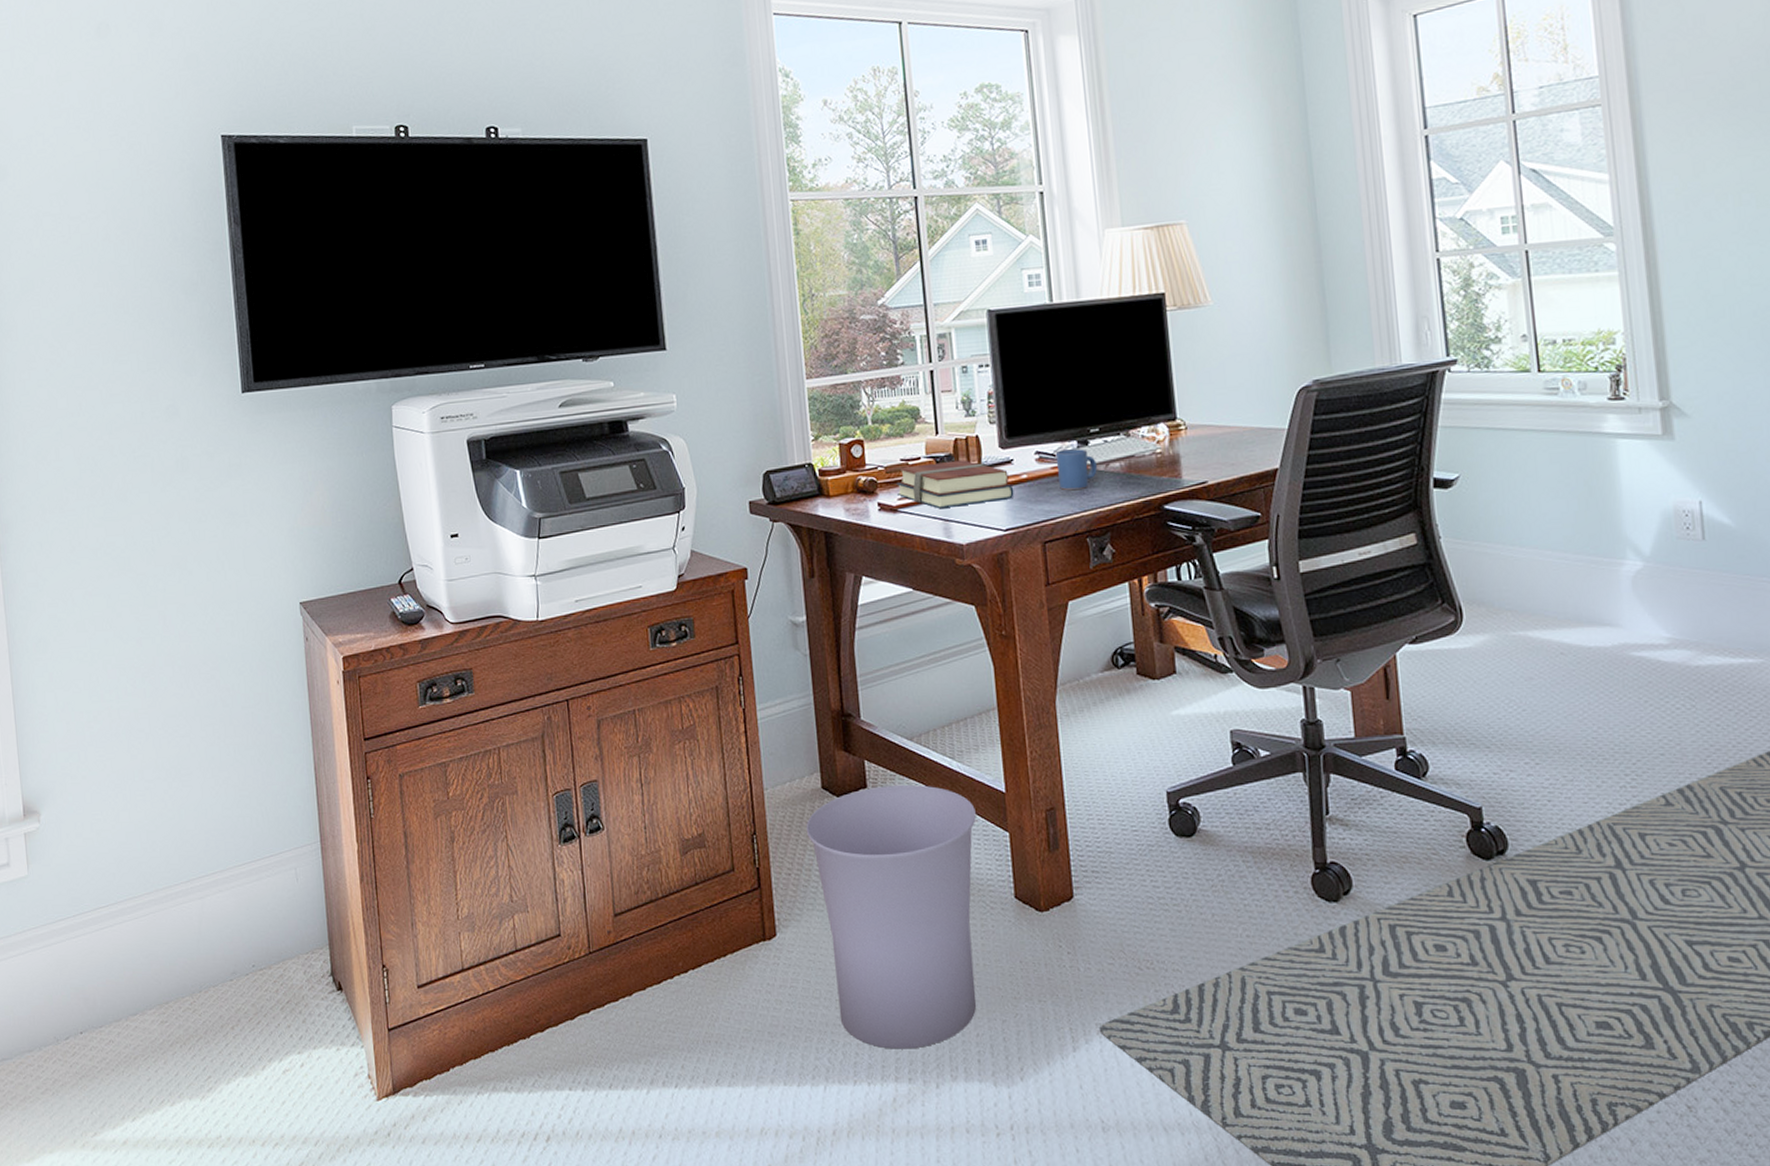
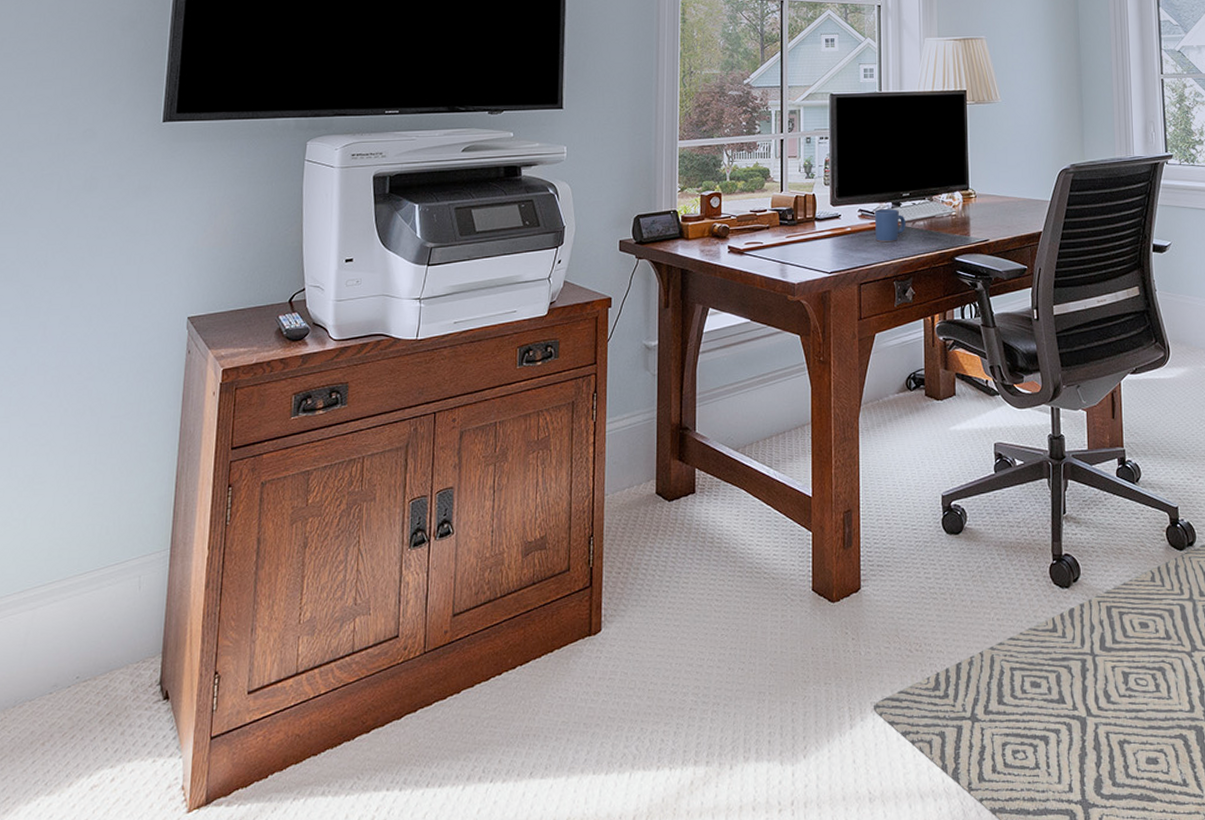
waste bin: present [806,784,977,1049] -> none [638,490,786,735]
books: present [896,460,1014,509] -> none [745,213,839,253]

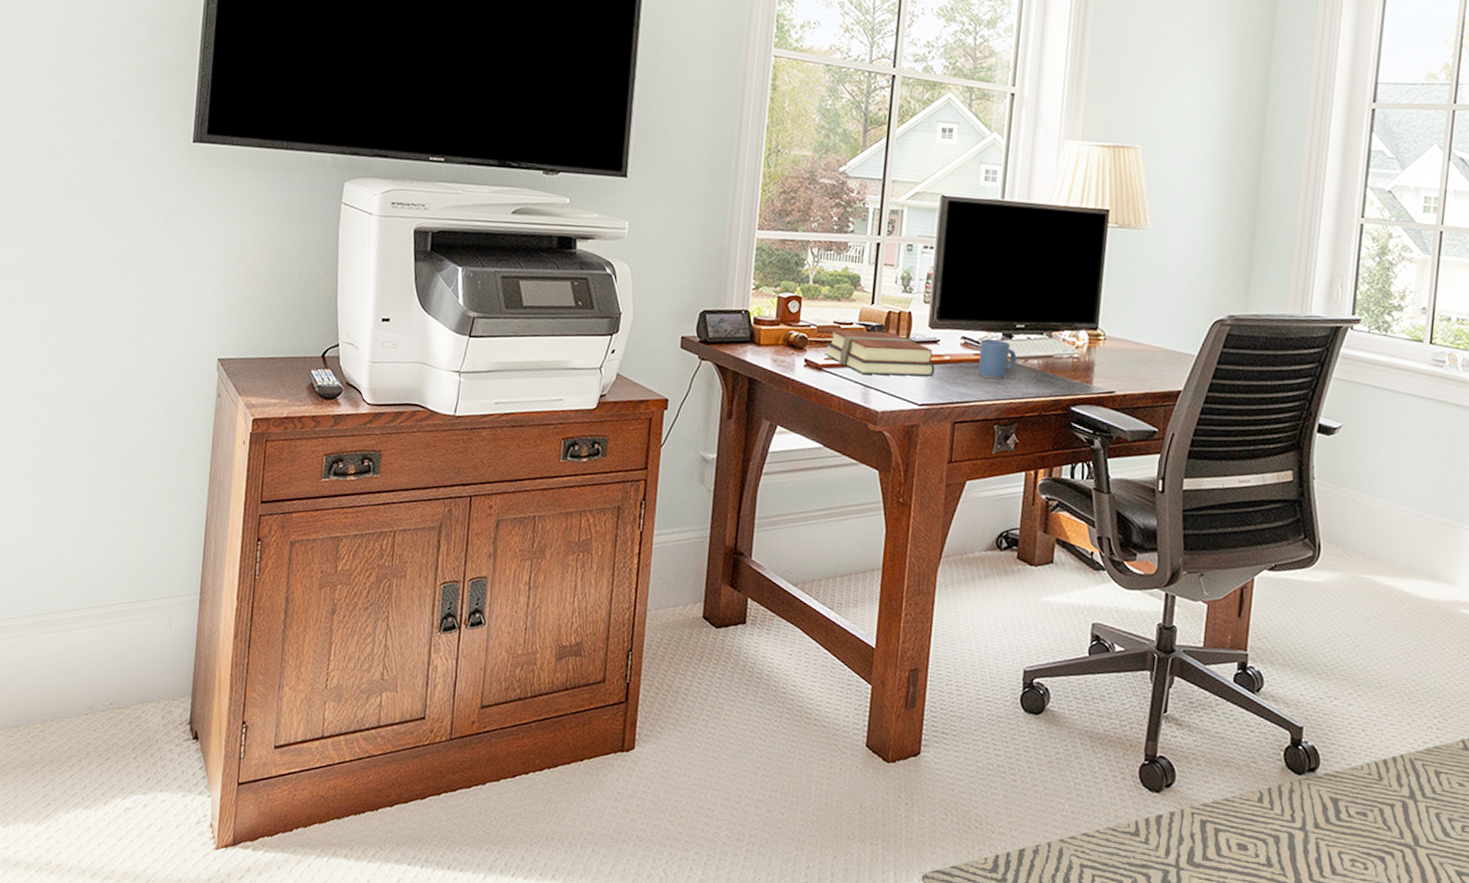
books: none [745,213,839,253] -> present [825,329,935,377]

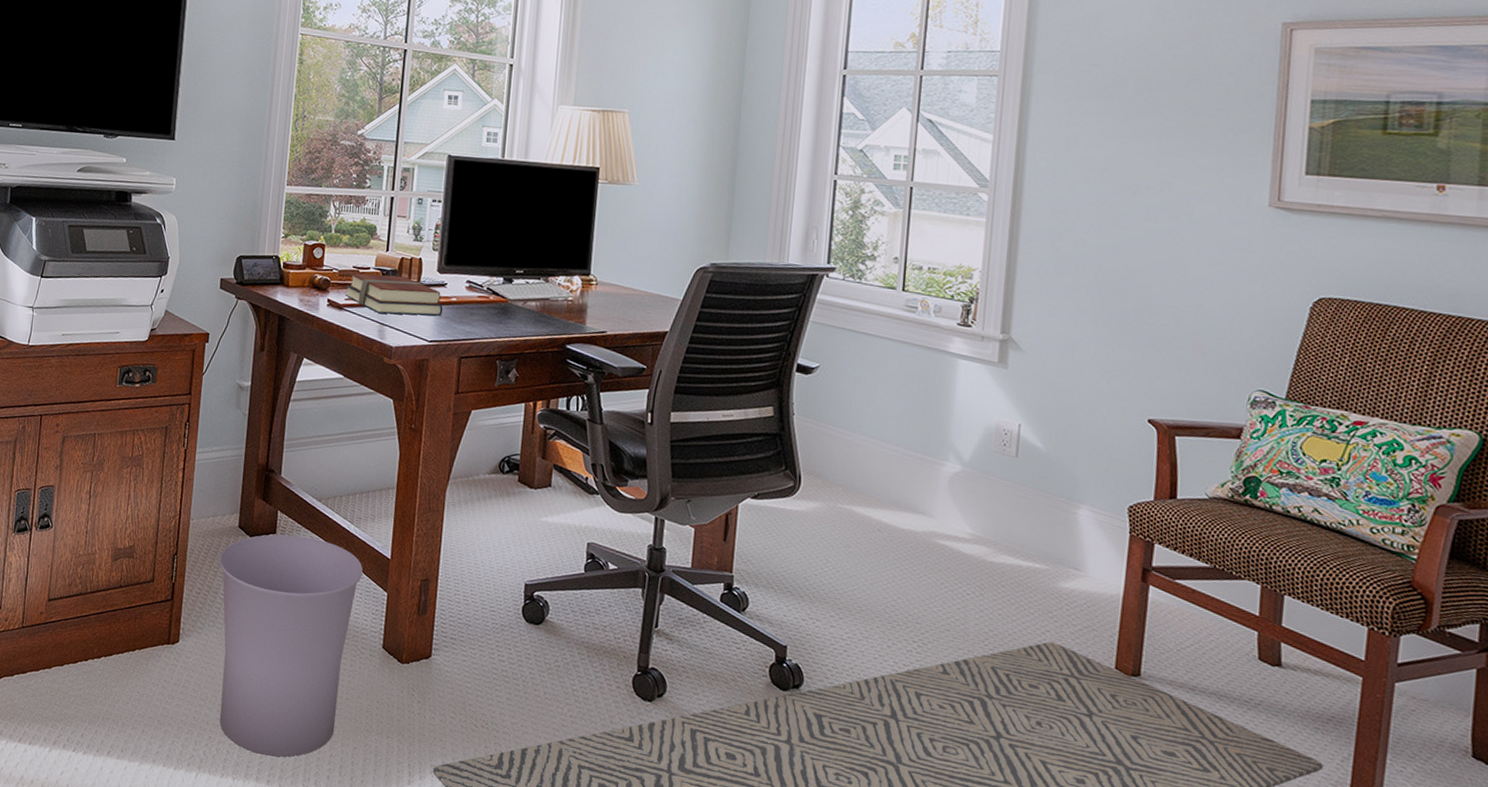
waste bin: none [680,624,844,871] -> present [219,534,363,757]
mug: present [978,339,1017,380] -> none [482,283,516,320]

